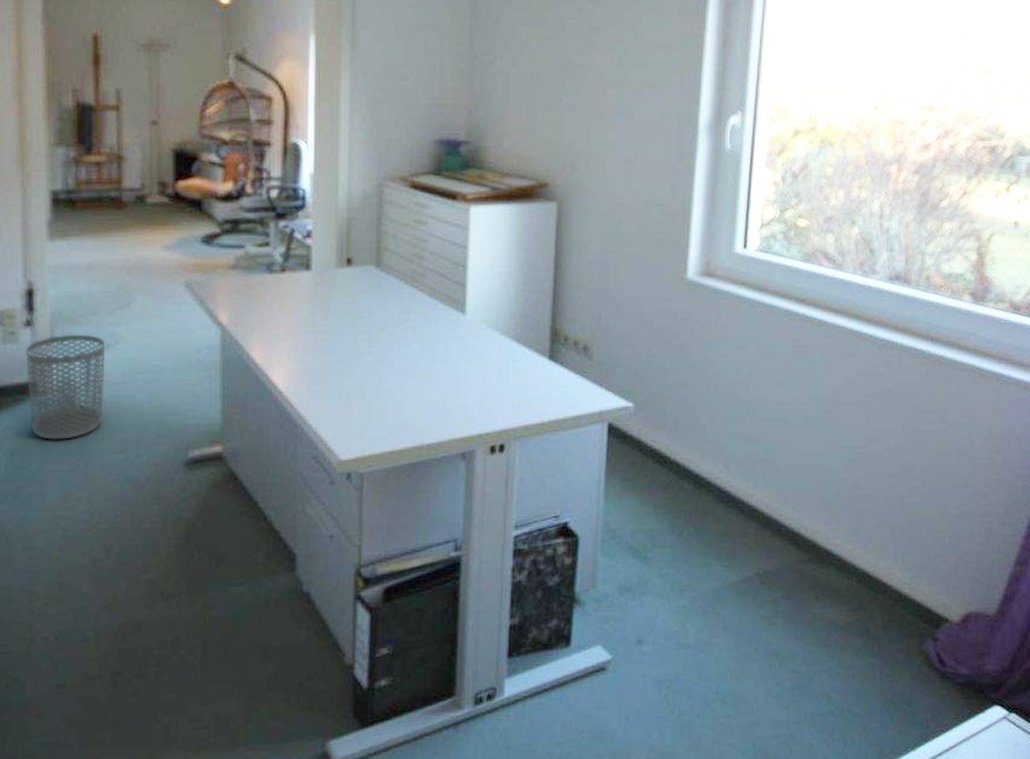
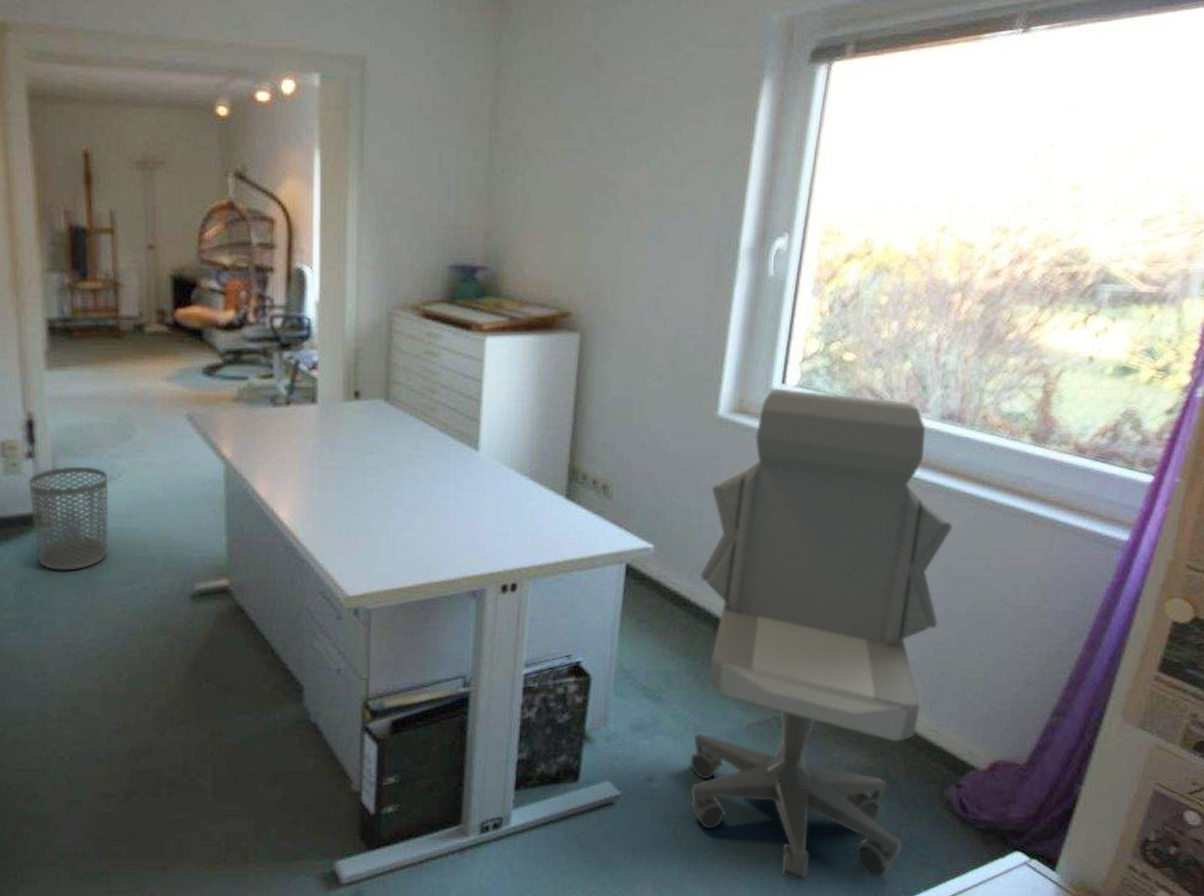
office chair: none [678,253,908,747] -> present [690,388,953,883]

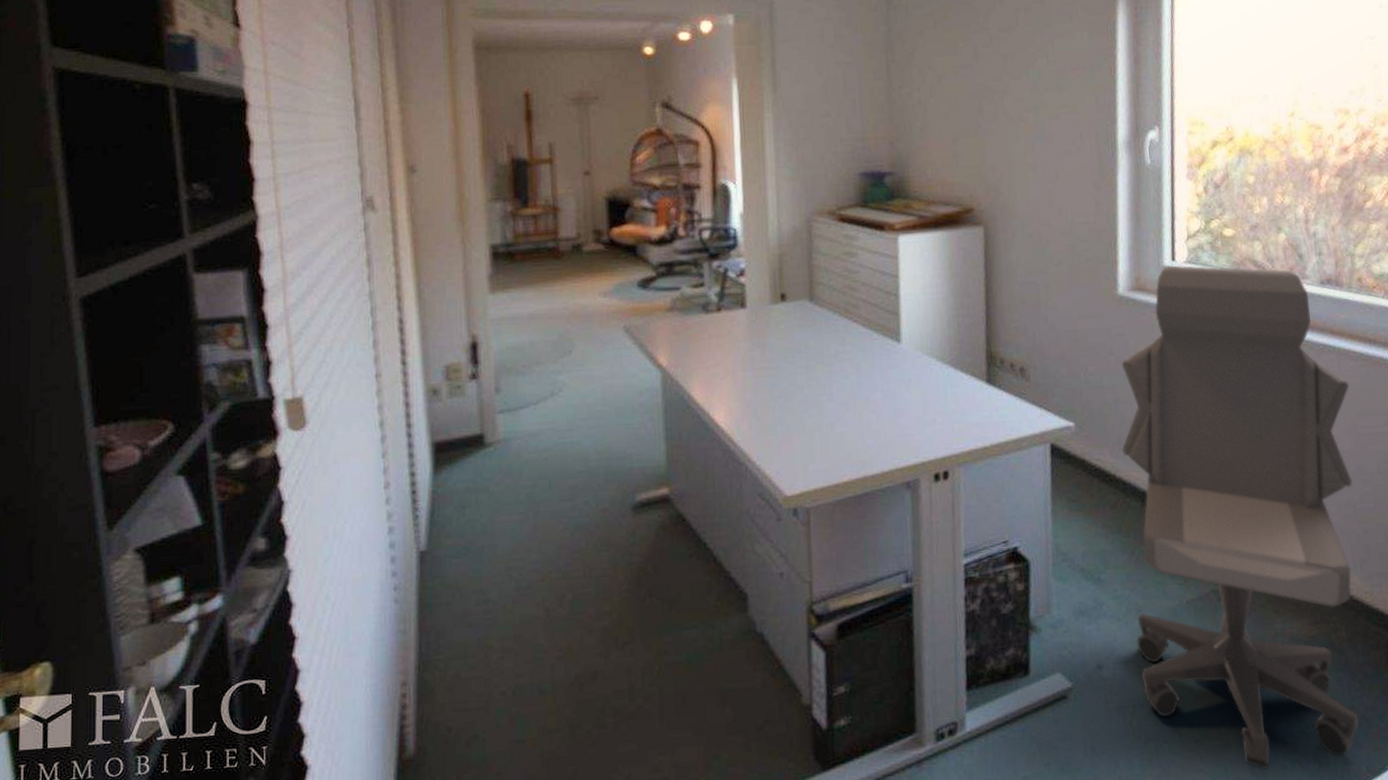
waste bin: present [28,466,109,570] -> none [472,384,551,491]

